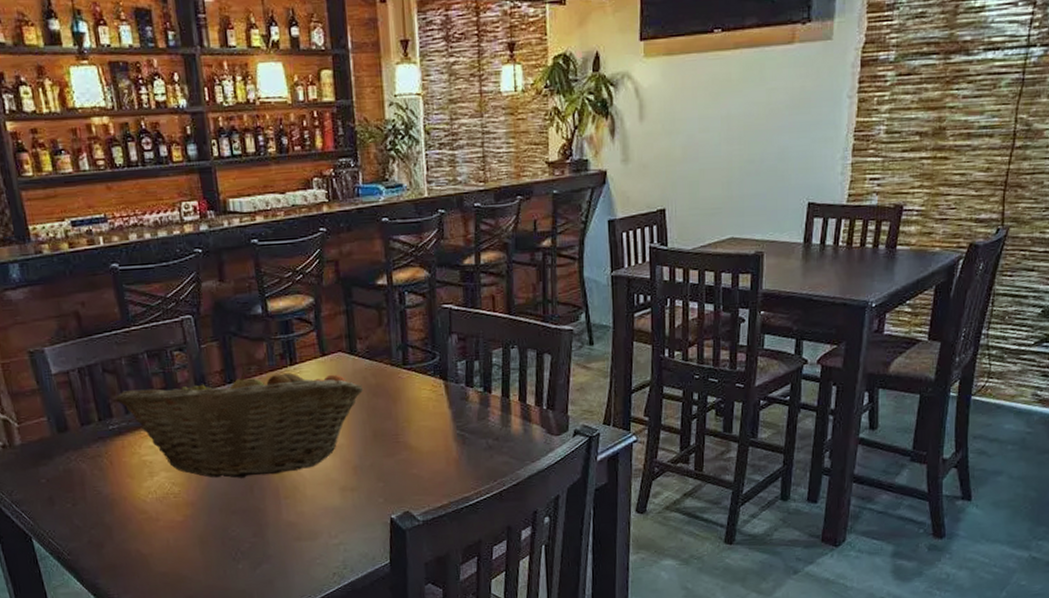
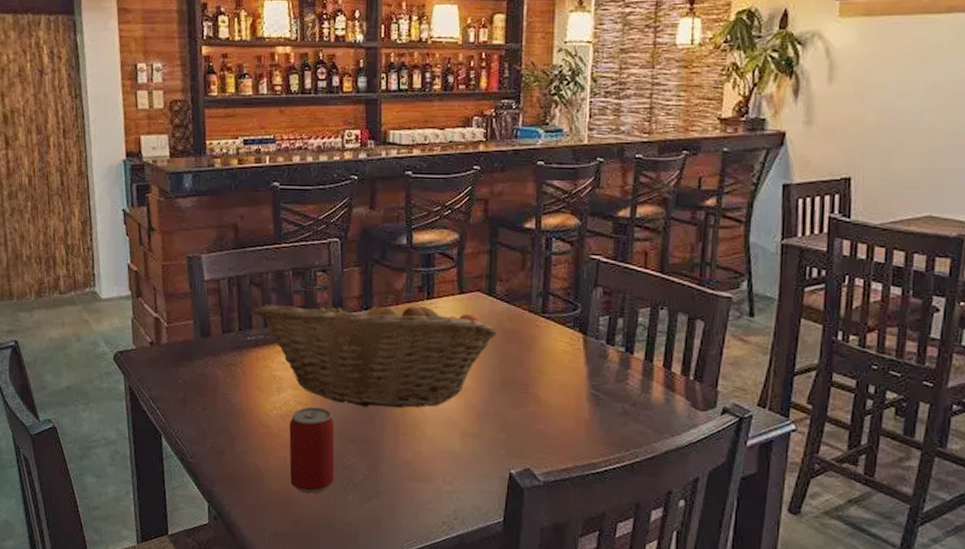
beer can: none [167,485,222,570] -> present [289,406,335,494]

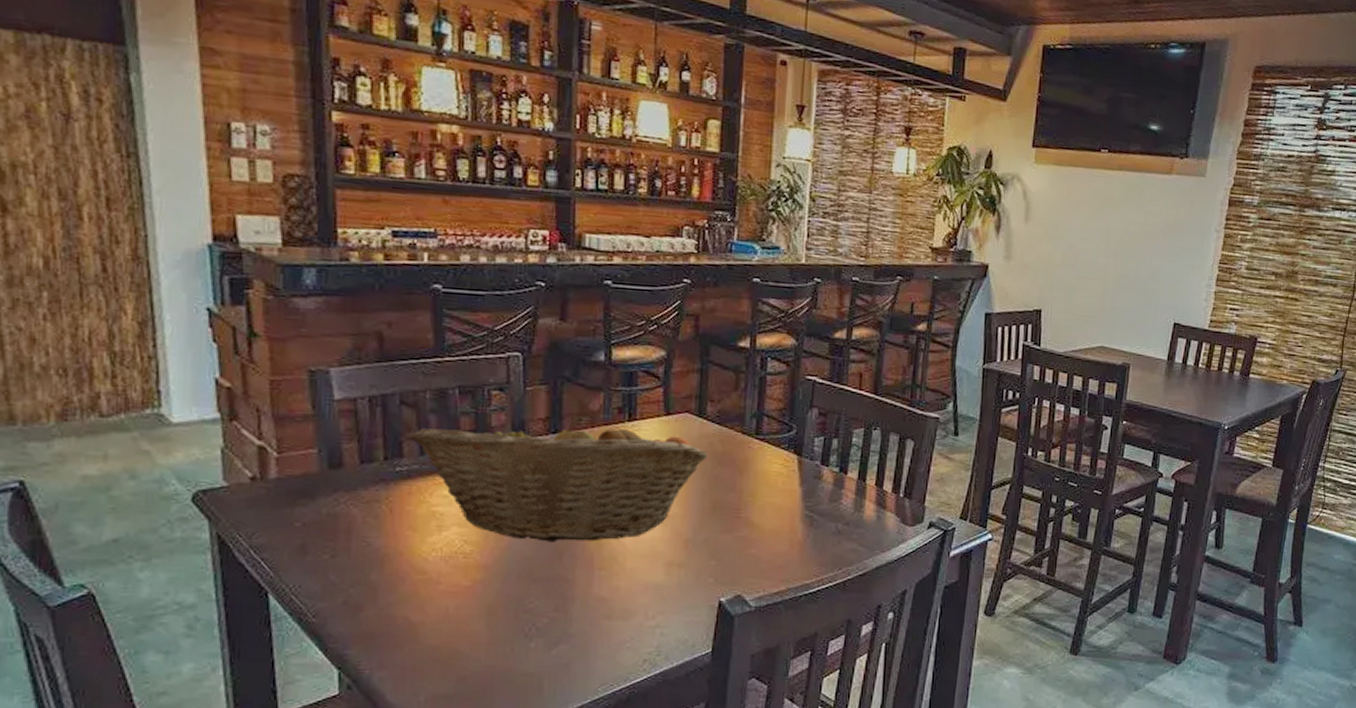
beer can: present [289,406,335,494] -> none [453,545,513,645]

